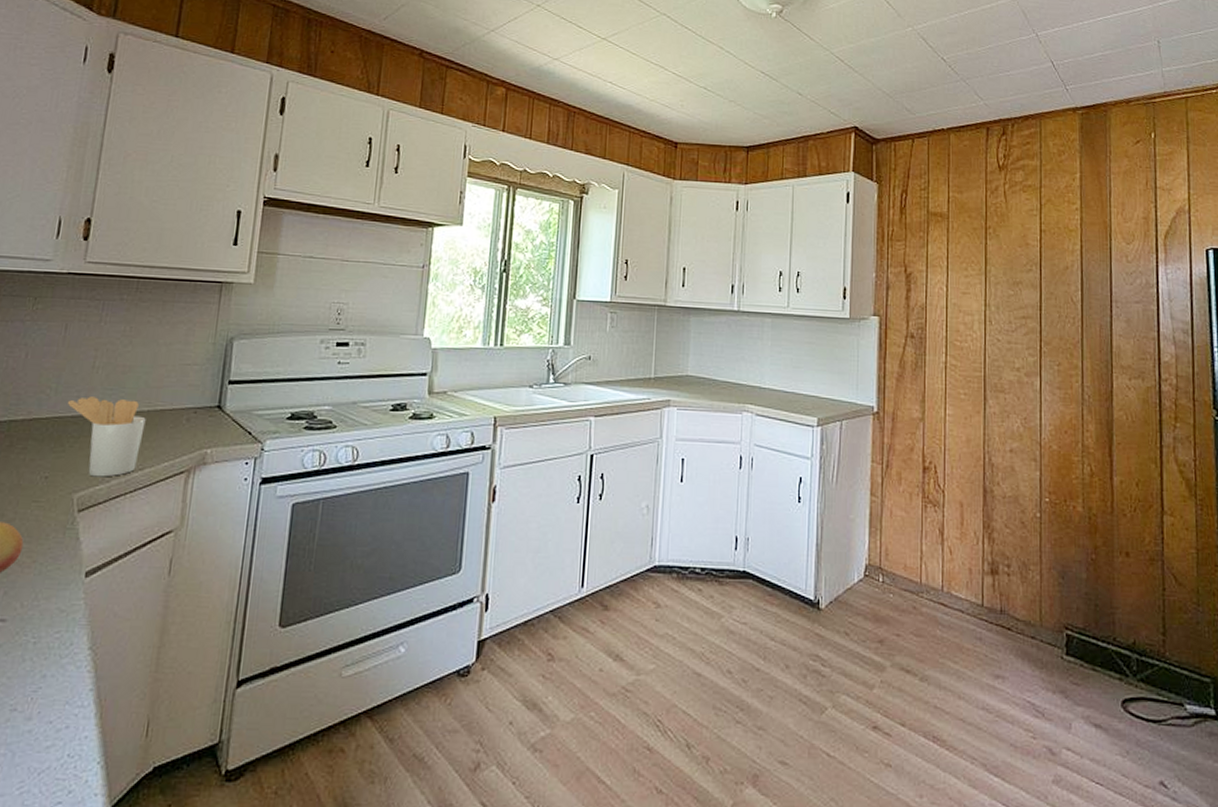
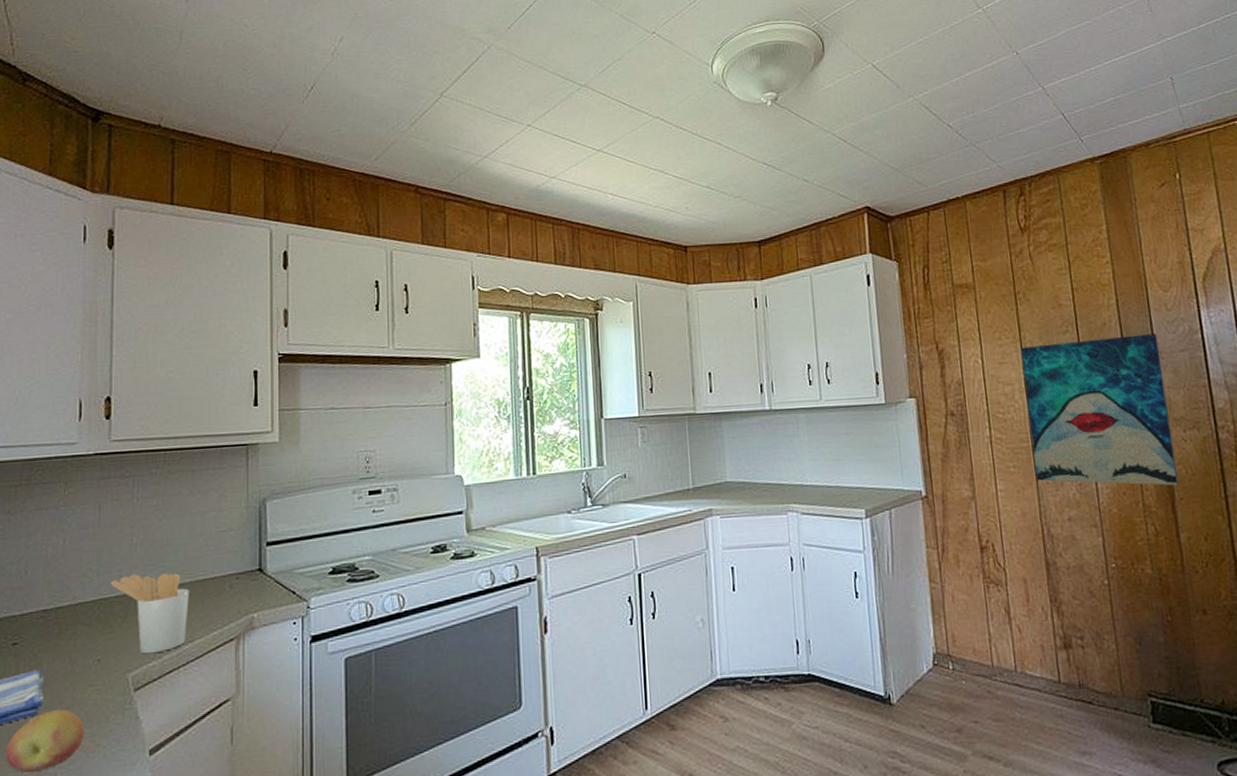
wall art: none [984,280,1118,431] -> present [1021,334,1178,486]

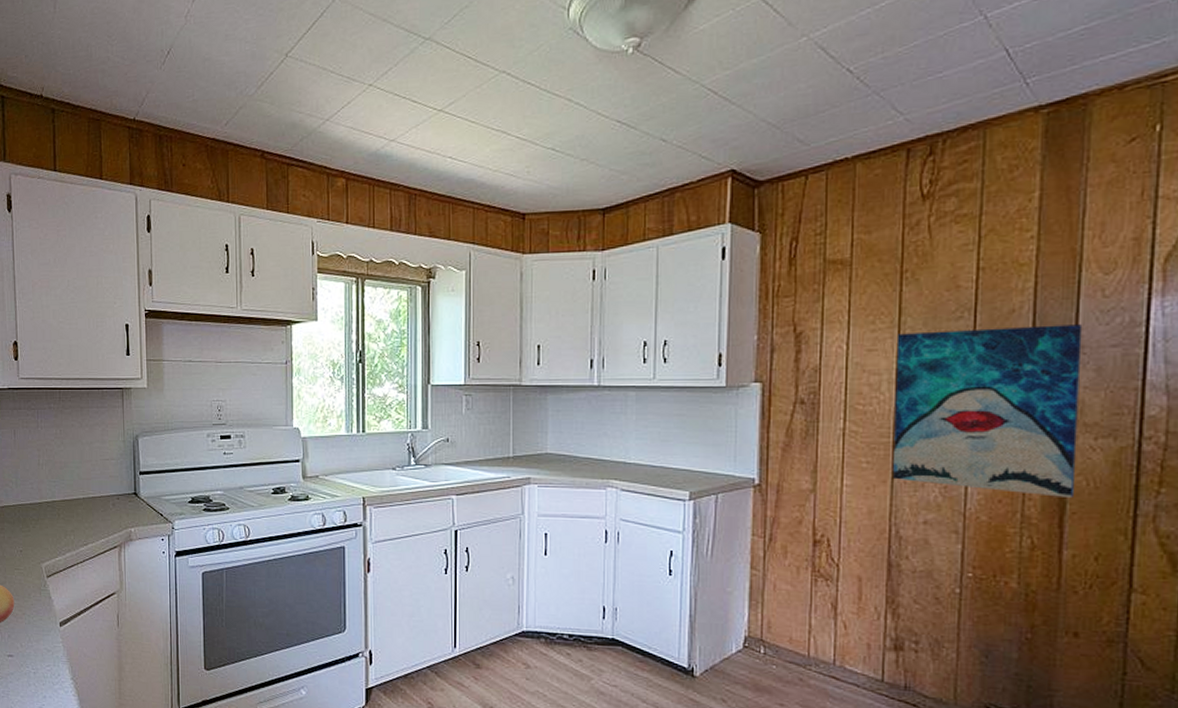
utensil holder: present [111,573,190,655] -> none [26,488,83,551]

